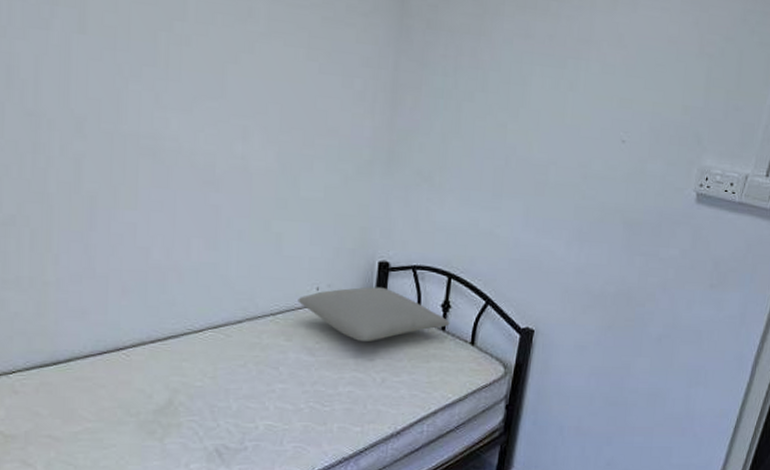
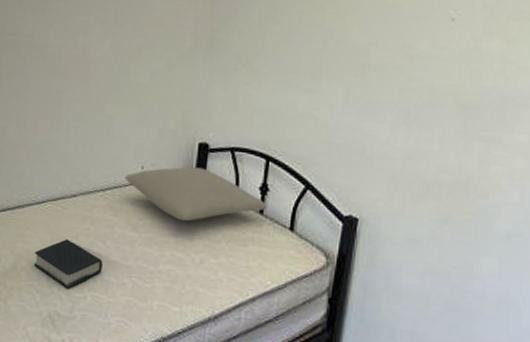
book: none [193,369,277,420] -> present [33,239,103,289]

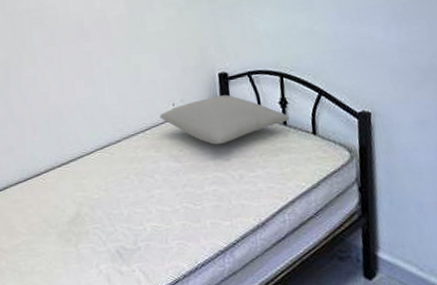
book: present [33,239,103,289] -> none [93,181,156,225]

